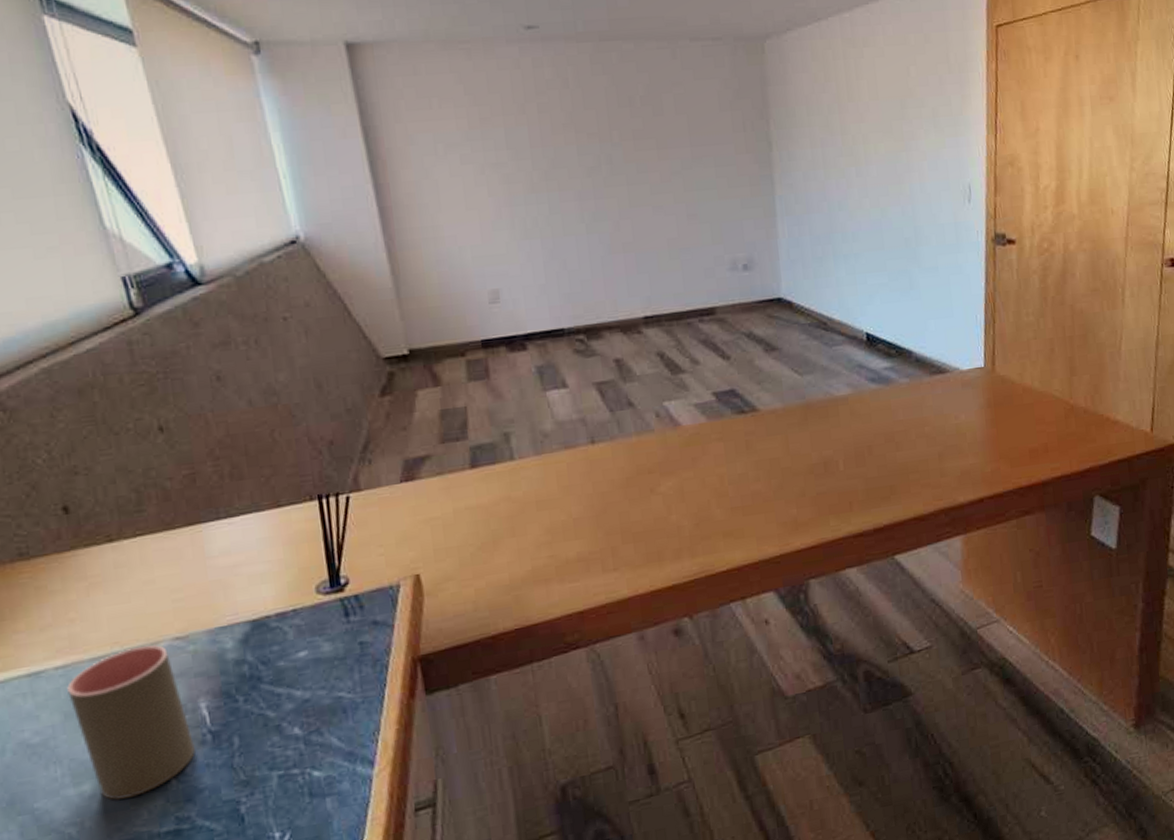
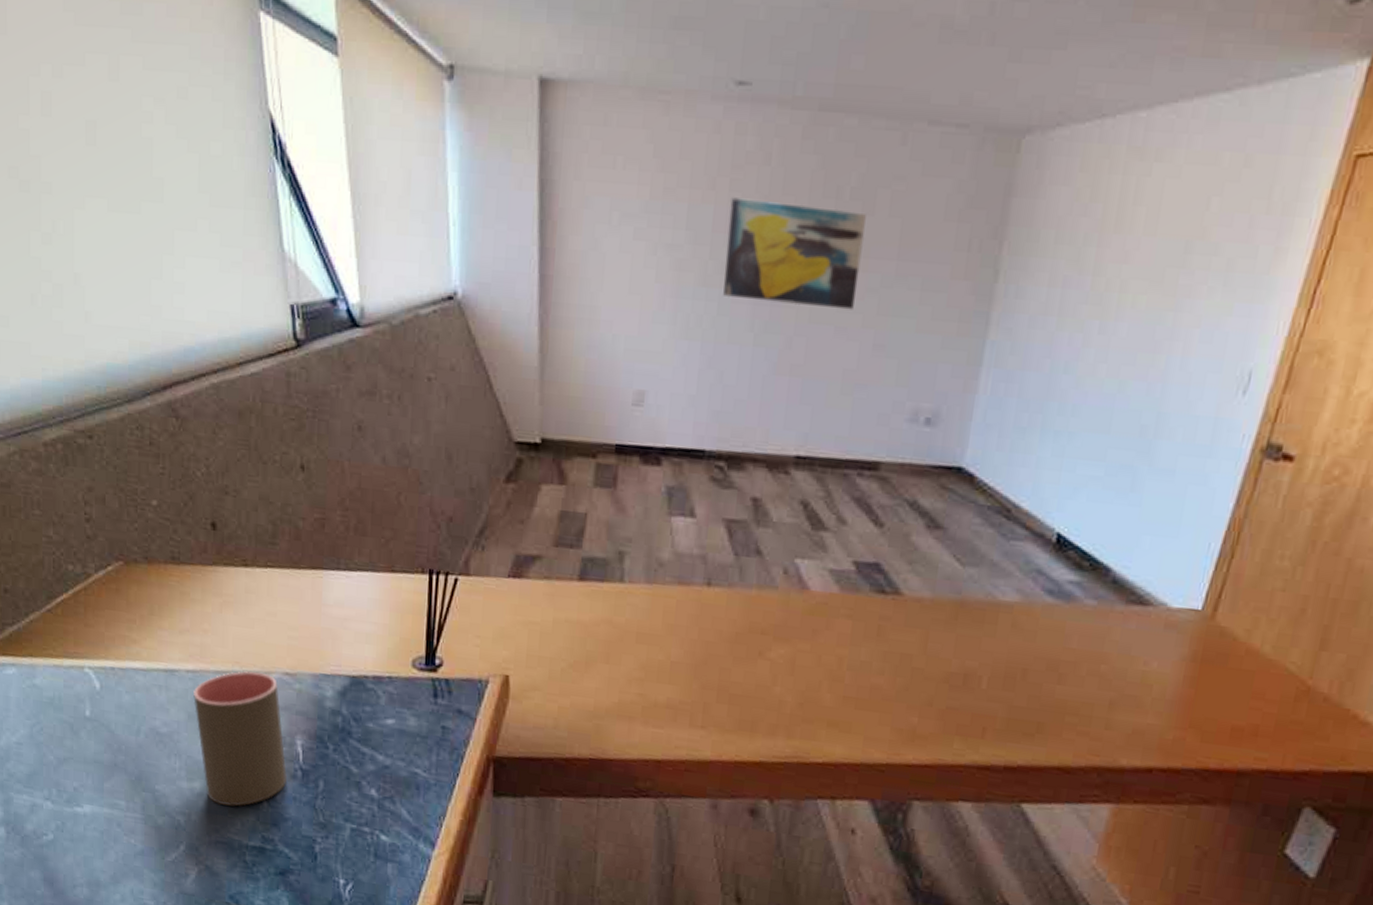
wall art: none [541,114,664,199] -> present [723,197,866,310]

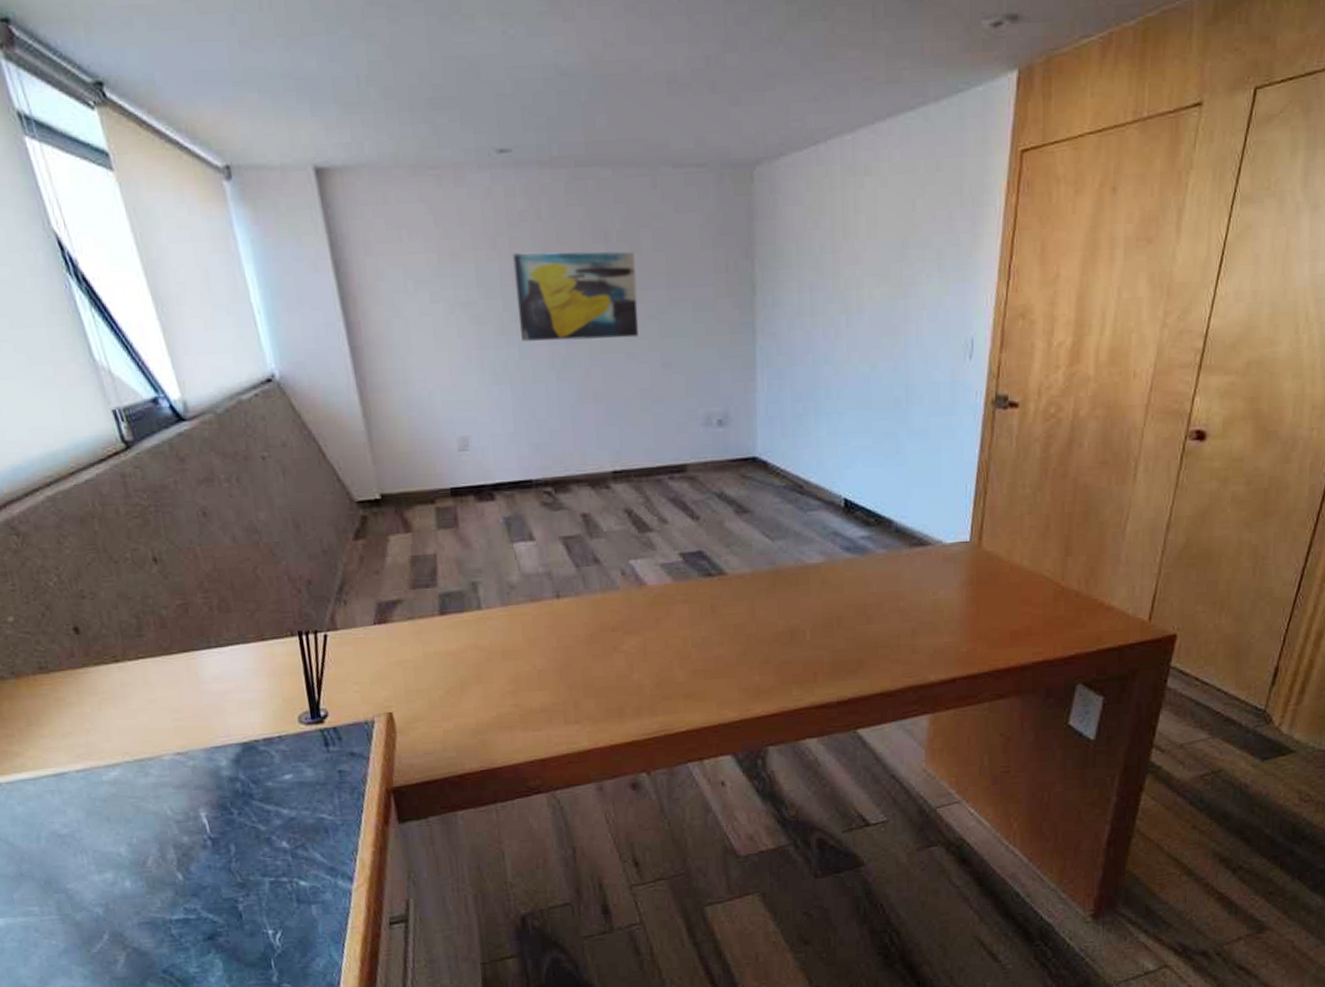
cup: present [193,670,287,807] -> none [87,757,198,889]

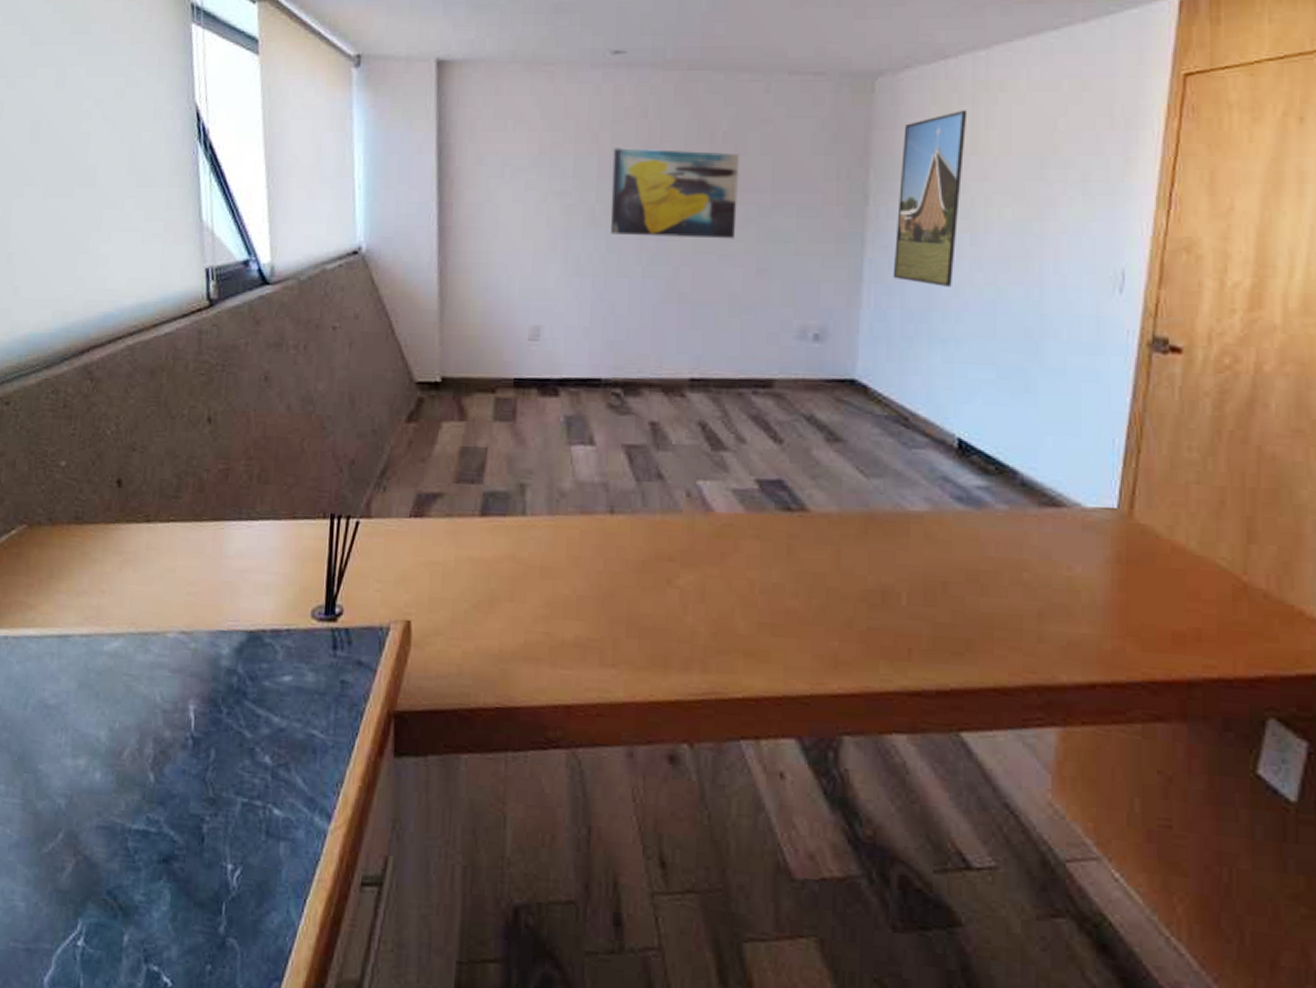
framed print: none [781,196,838,367] -> present [892,110,968,287]

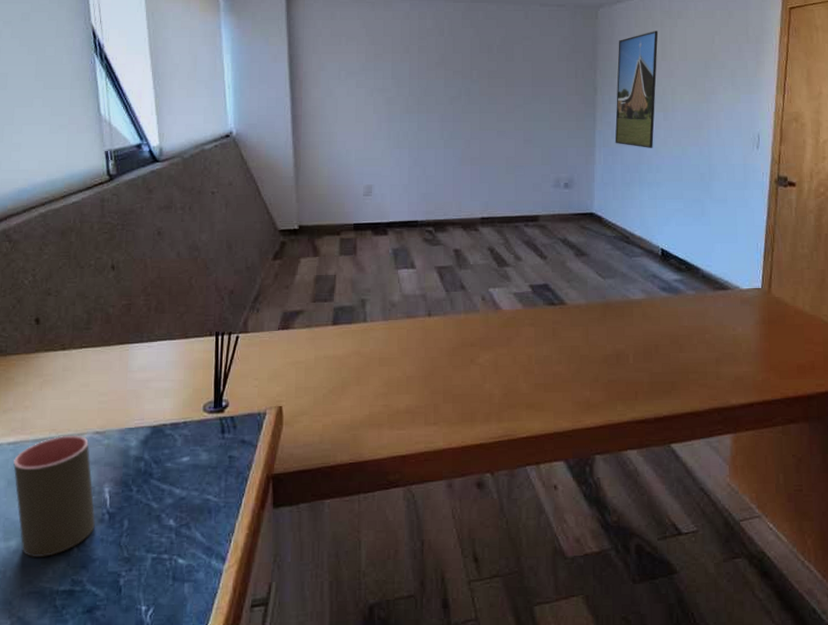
cup: none [85,631,177,784] -> present [13,435,95,558]
wall art: present [610,148,740,239] -> none [420,57,510,120]

